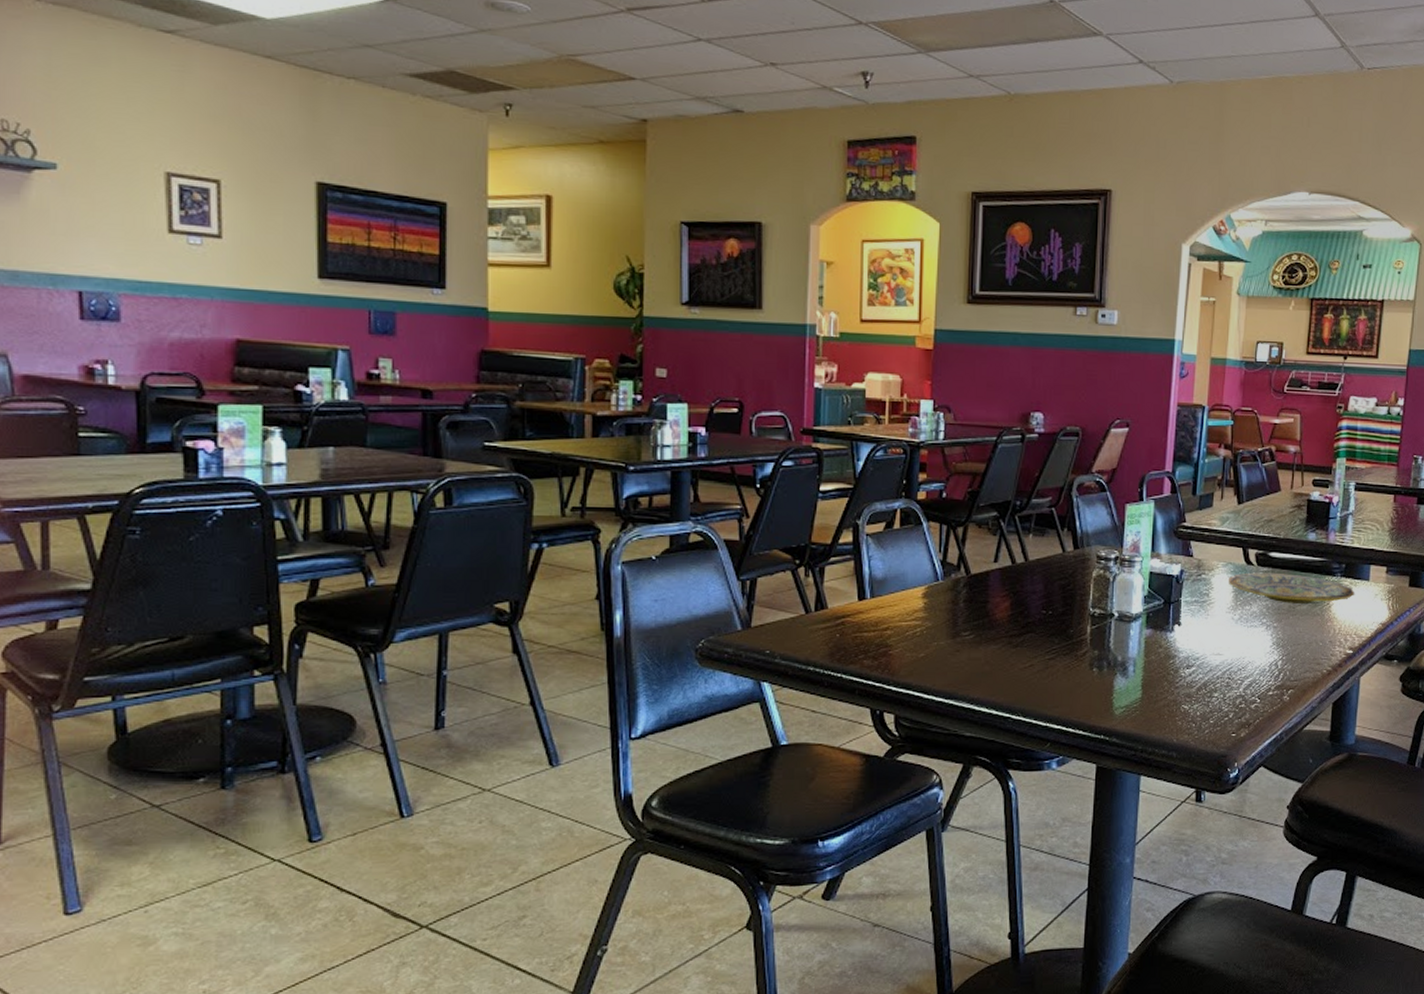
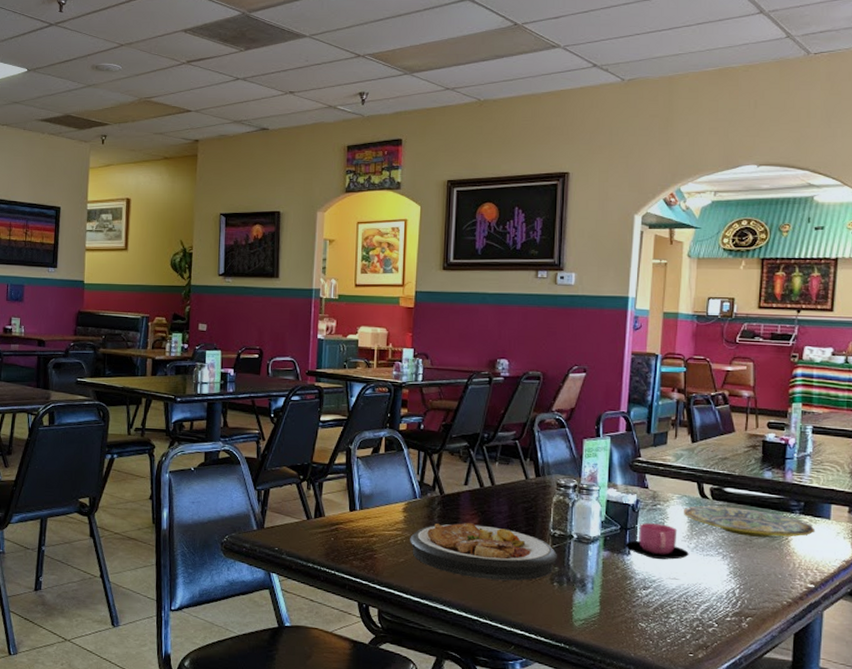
plate: none [931,605,1097,670] -> present [410,522,557,581]
cup: none [1168,595,1233,634] -> present [624,523,689,560]

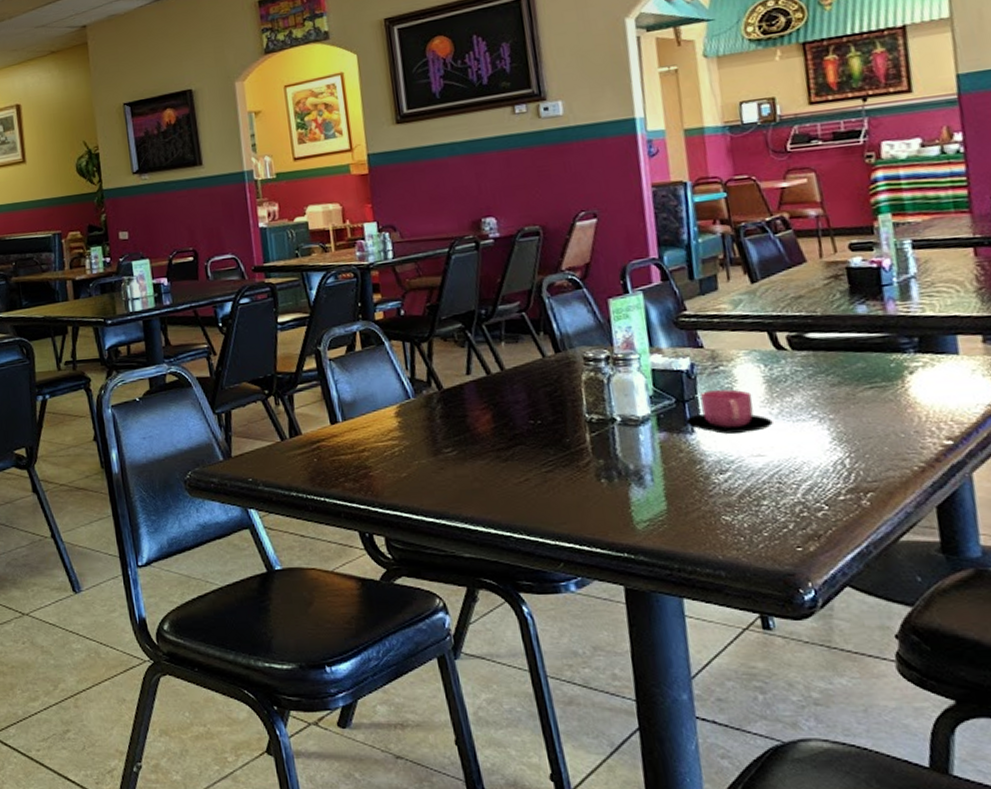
plate: present [410,522,557,581] -> none [409,418,600,486]
plate: present [684,505,815,537] -> none [756,355,941,391]

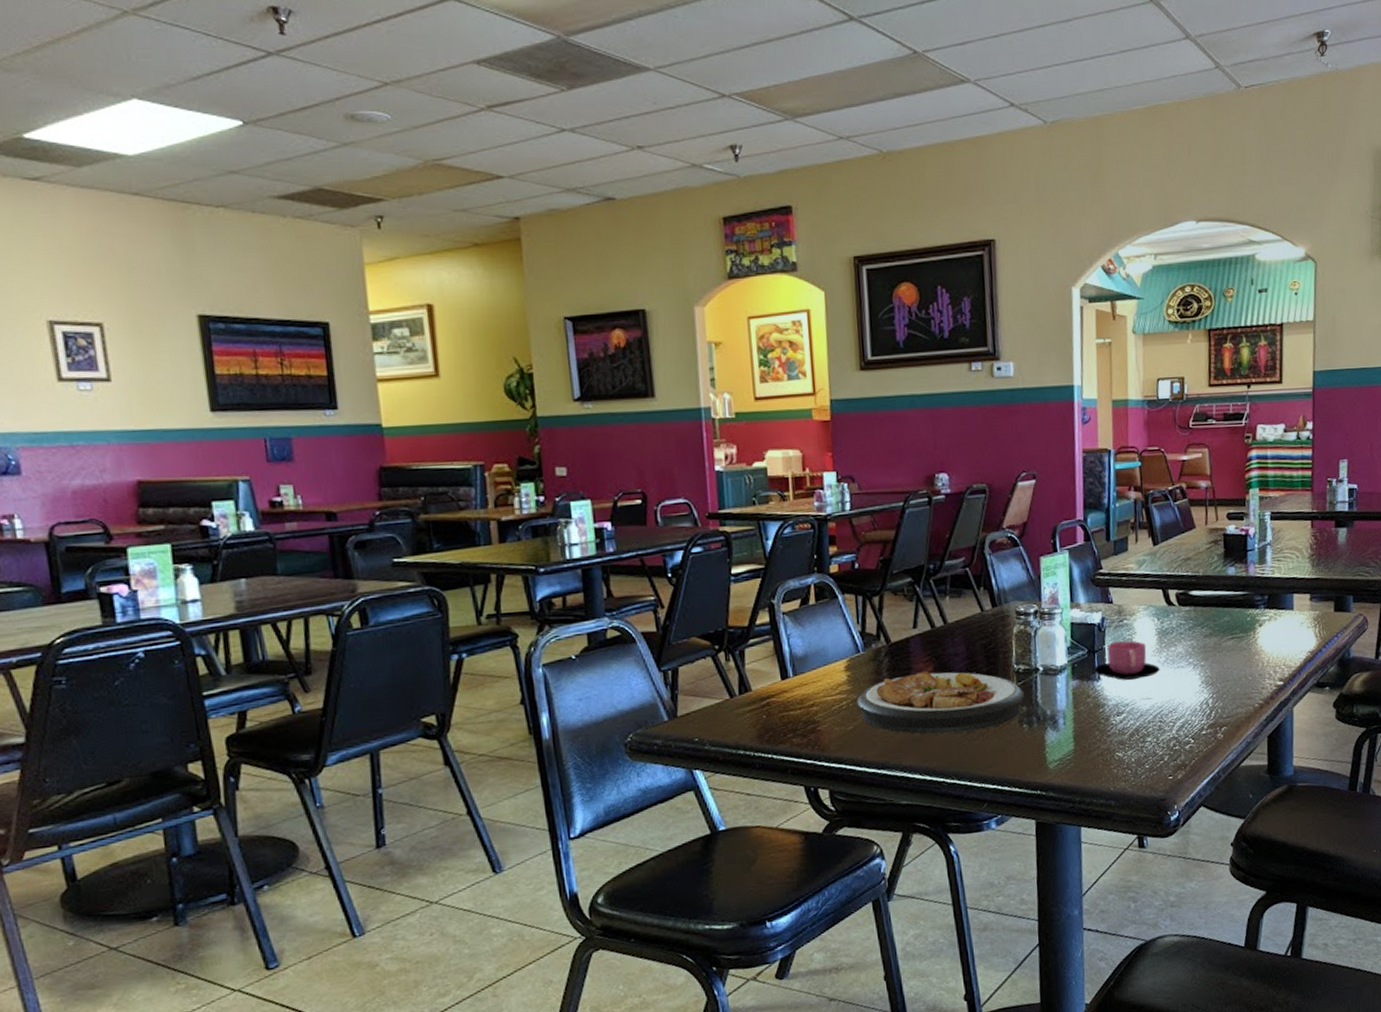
plate: none [409,418,600,486] -> present [857,670,1024,735]

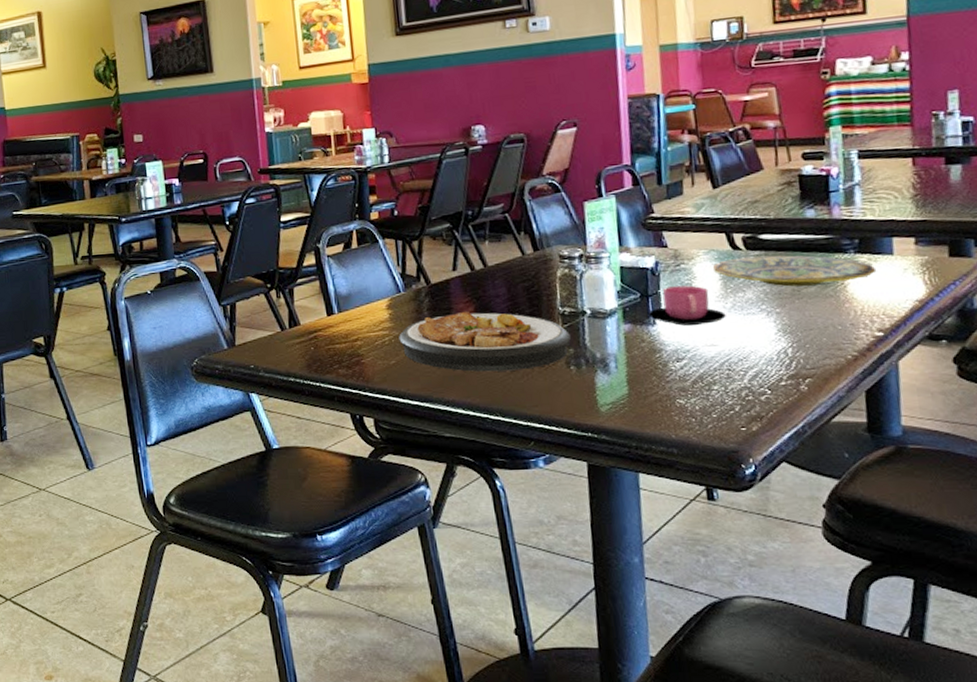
plate: none [1151,610,1281,641] -> present [713,255,877,287]

